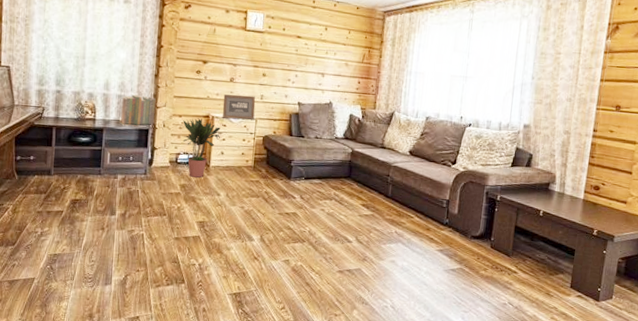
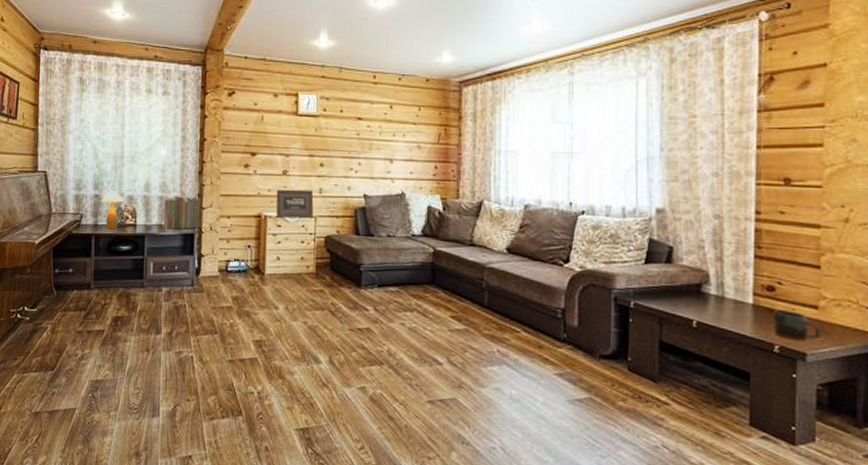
table lamp: none [61,86,85,124] -> present [100,189,125,231]
potted plant: present [182,118,221,178] -> none [232,219,275,288]
mug: none [595,204,627,226] -> present [774,310,821,340]

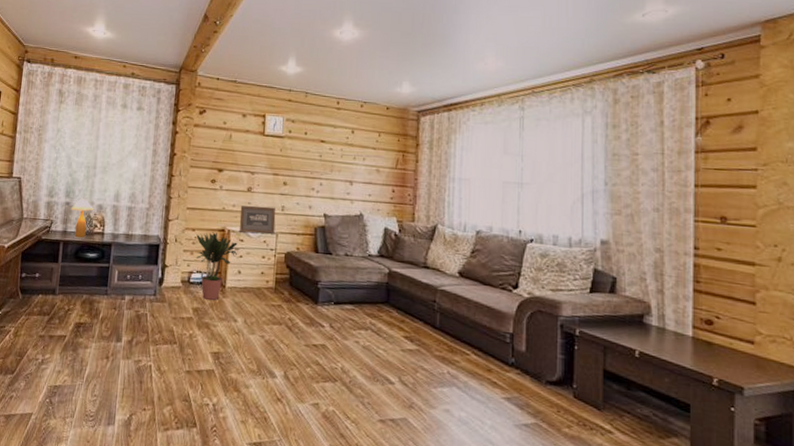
books: present [163,195,201,230] -> none [130,206,168,240]
potted plant: none [232,219,275,288] -> present [196,232,238,300]
mug: present [774,310,821,340] -> none [712,343,757,374]

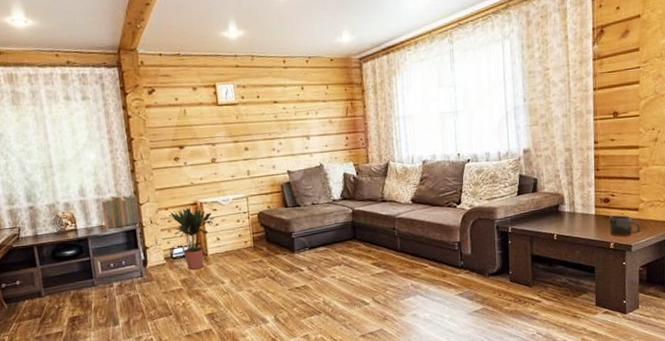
table lamp: present [70,197,94,238] -> none [36,198,61,240]
books: none [130,206,168,240] -> present [101,195,141,230]
picture frame: present [239,205,276,234] -> none [208,173,245,202]
mug: none [712,343,757,374] -> present [609,215,641,237]

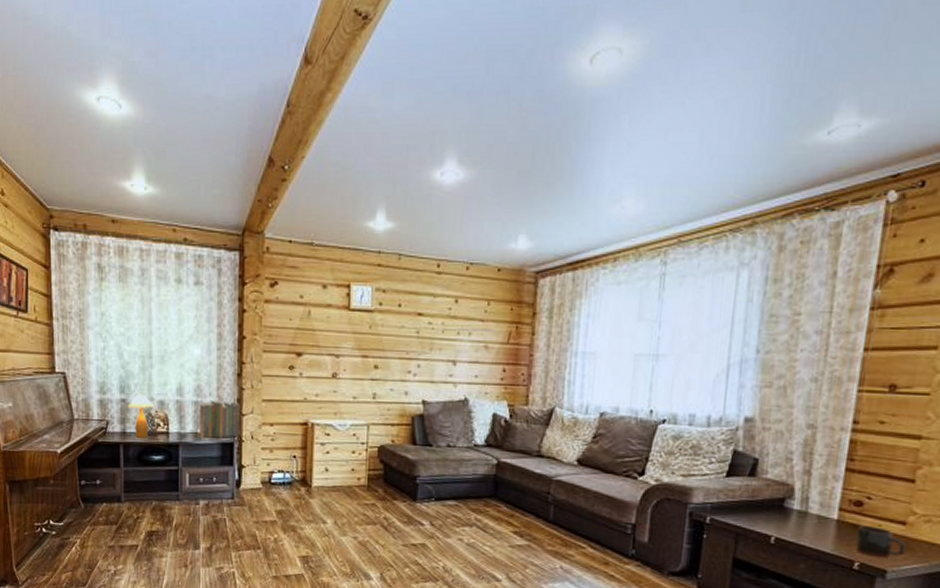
table lamp: none [36,198,61,240] -> present [127,392,155,440]
potted plant: present [170,207,213,270] -> none [275,426,323,501]

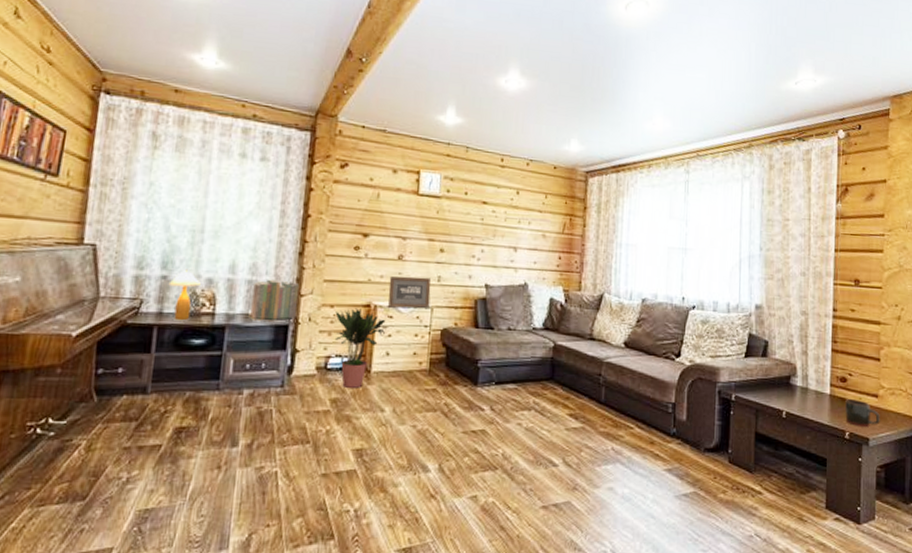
potted plant: none [275,426,323,501] -> present [334,308,386,388]
picture frame: none [324,394,367,426] -> present [388,276,431,309]

